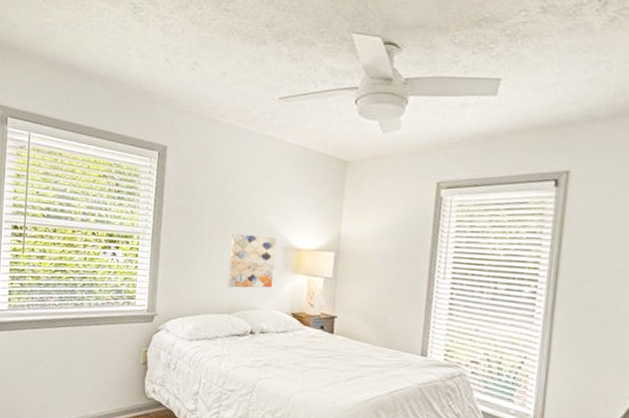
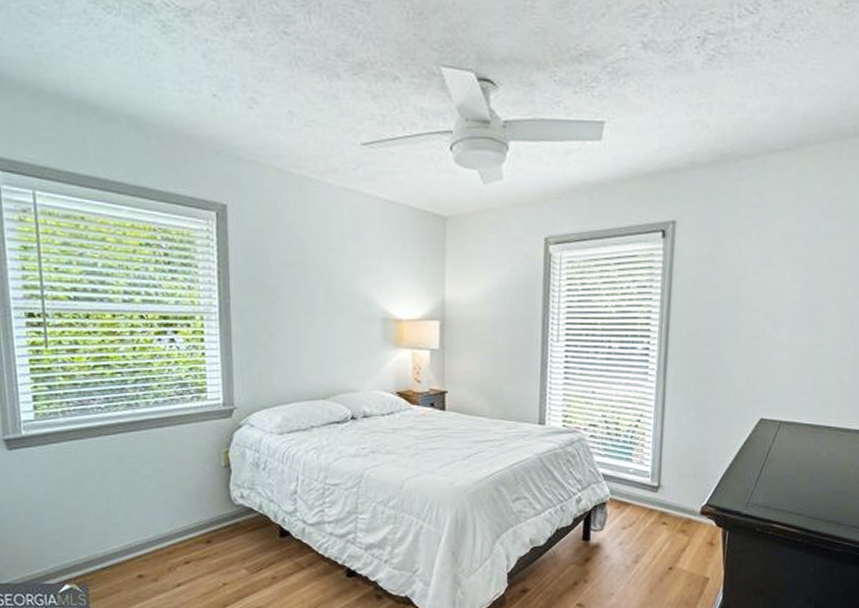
wall art: present [227,233,277,288] -> none [318,306,373,369]

